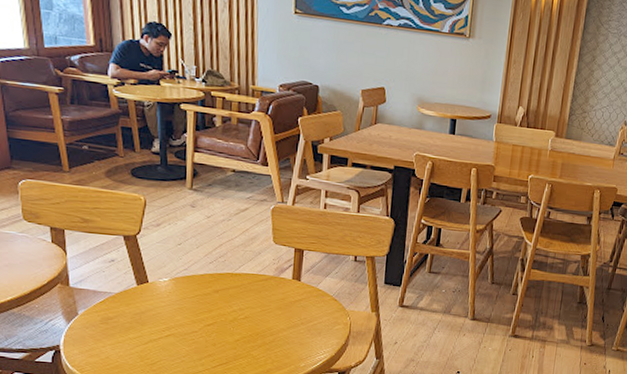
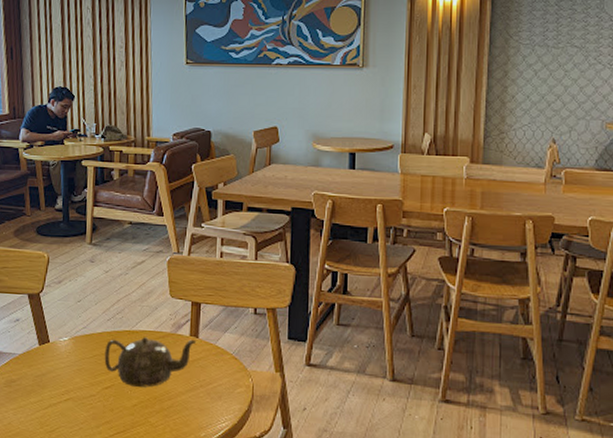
teapot: none [206,279,299,325] -> present [104,337,197,387]

